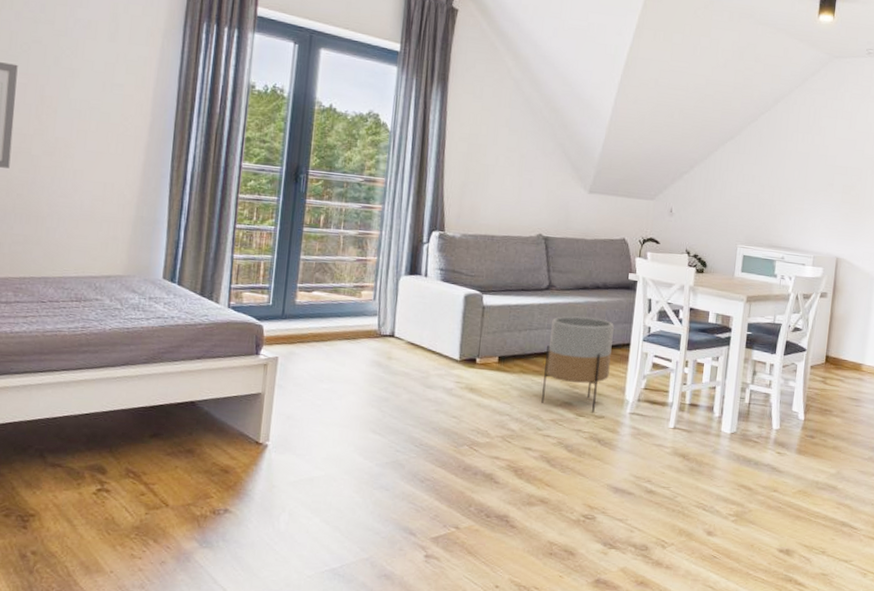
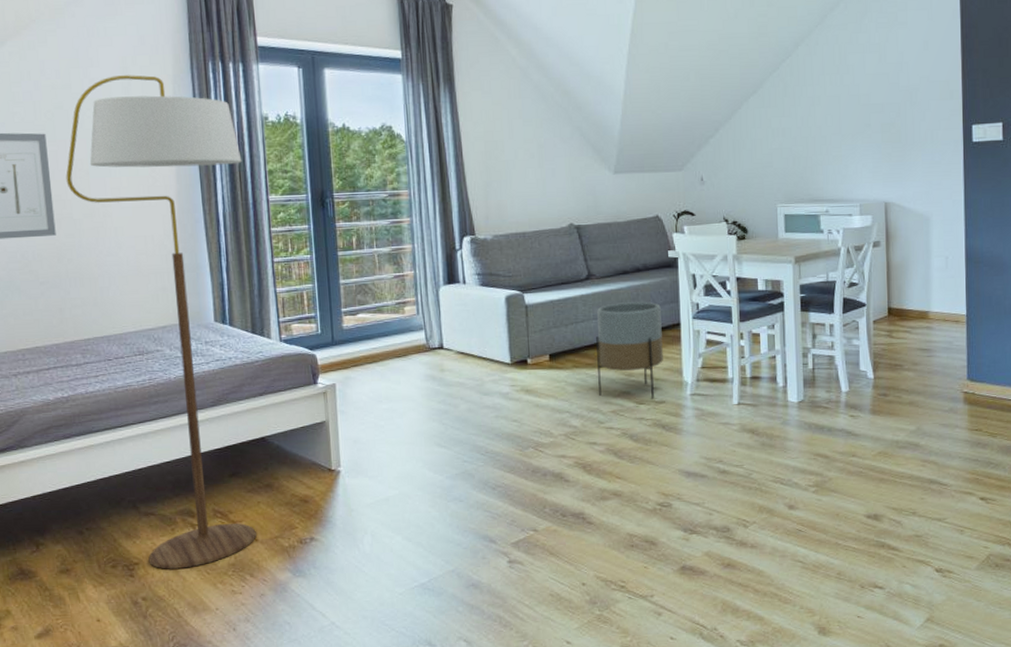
floor lamp: none [31,19,221,526] -> present [66,75,257,569]

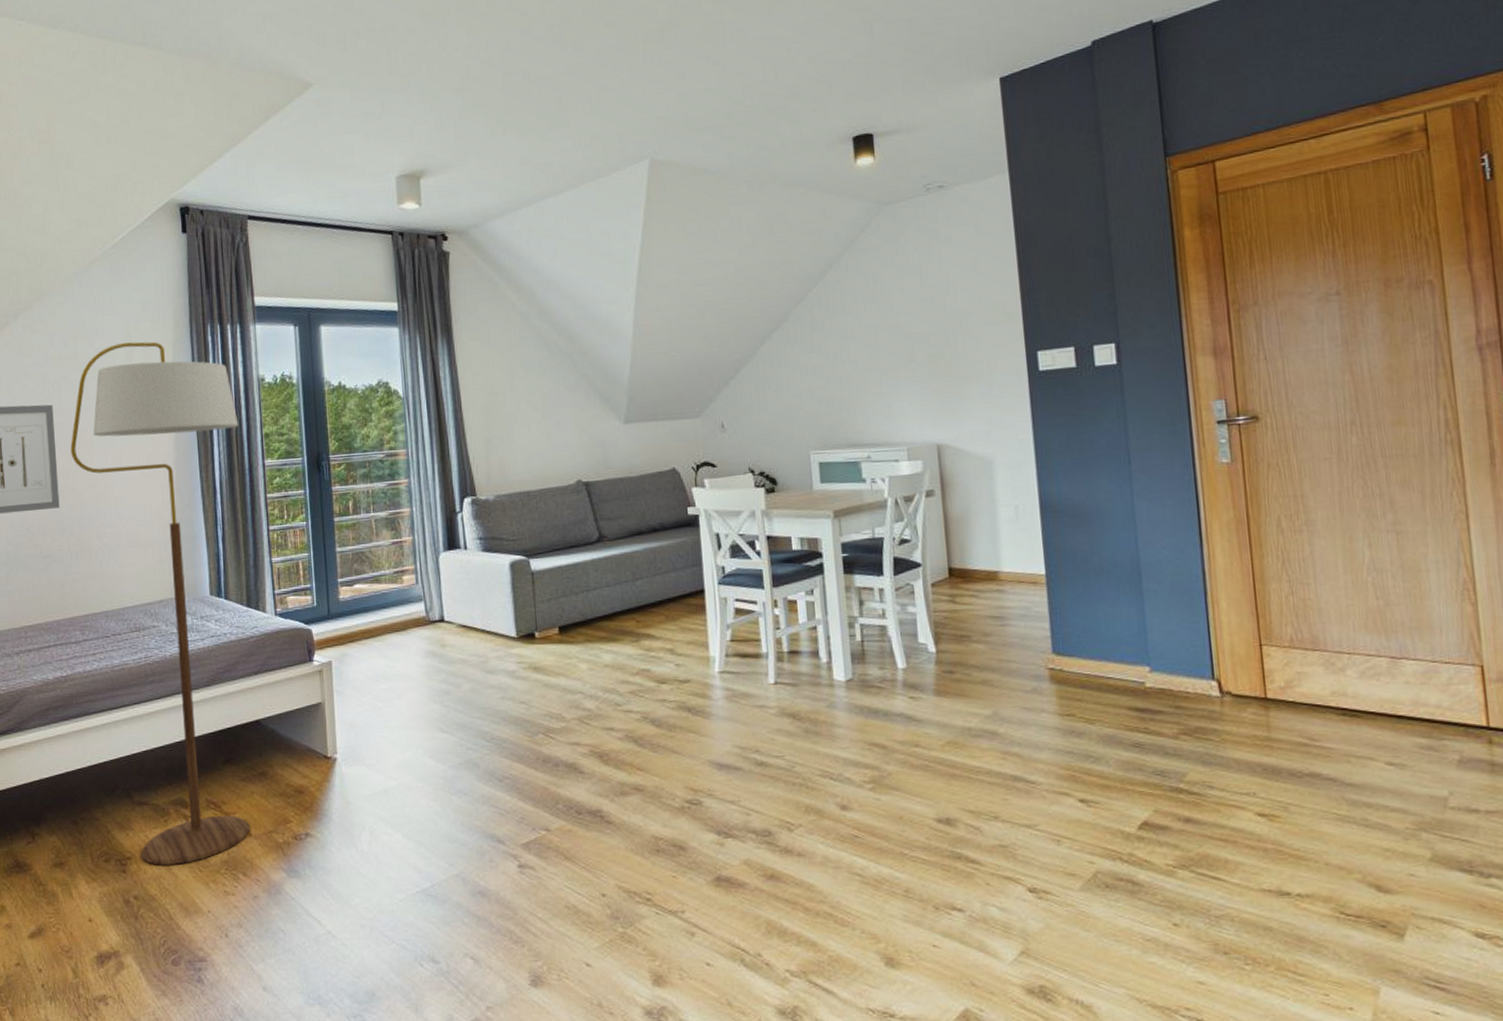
planter: present [596,302,663,399] -> none [610,566,686,678]

